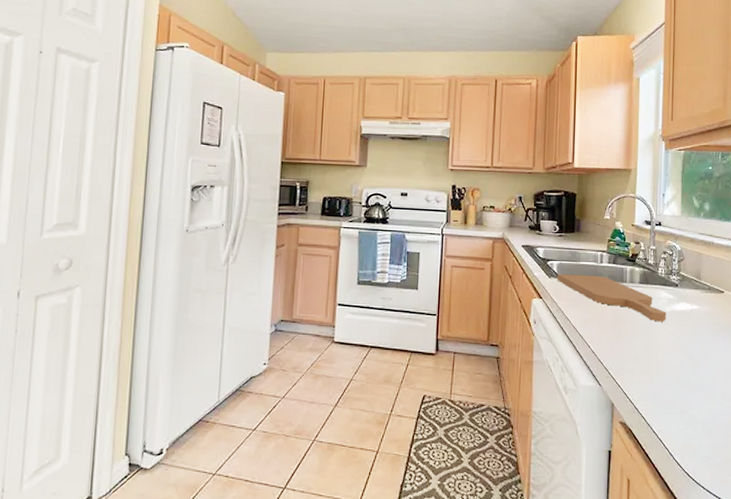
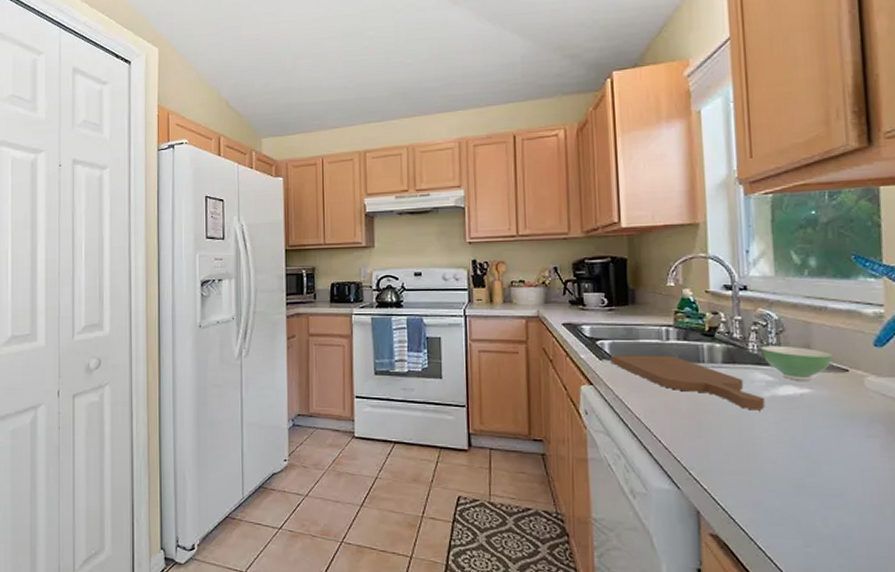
bowl: none [666,270,715,299] -> present [760,345,834,380]

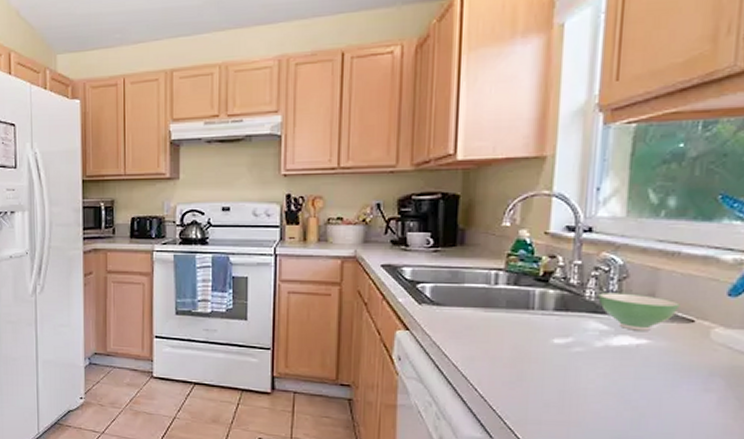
cutting board: present [611,355,765,411] -> none [431,299,596,361]

